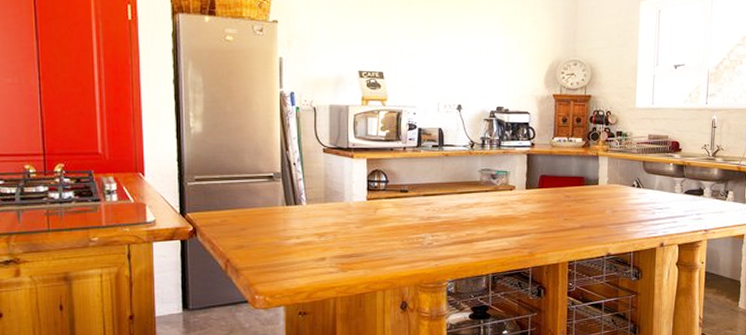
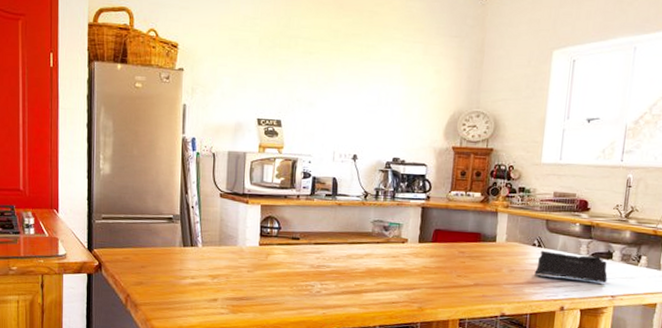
speaker: none [635,191,700,218] -> present [534,250,608,283]

